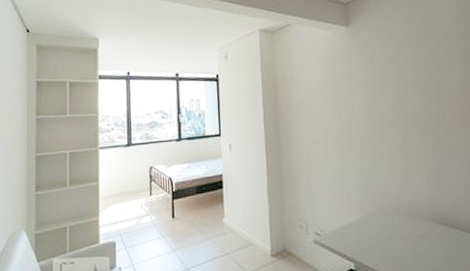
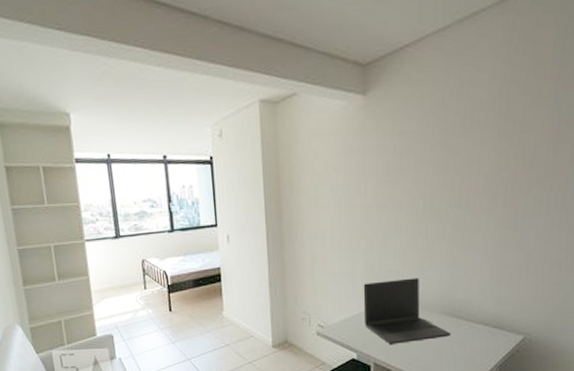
laptop: none [356,186,444,254] -> present [363,278,450,344]

